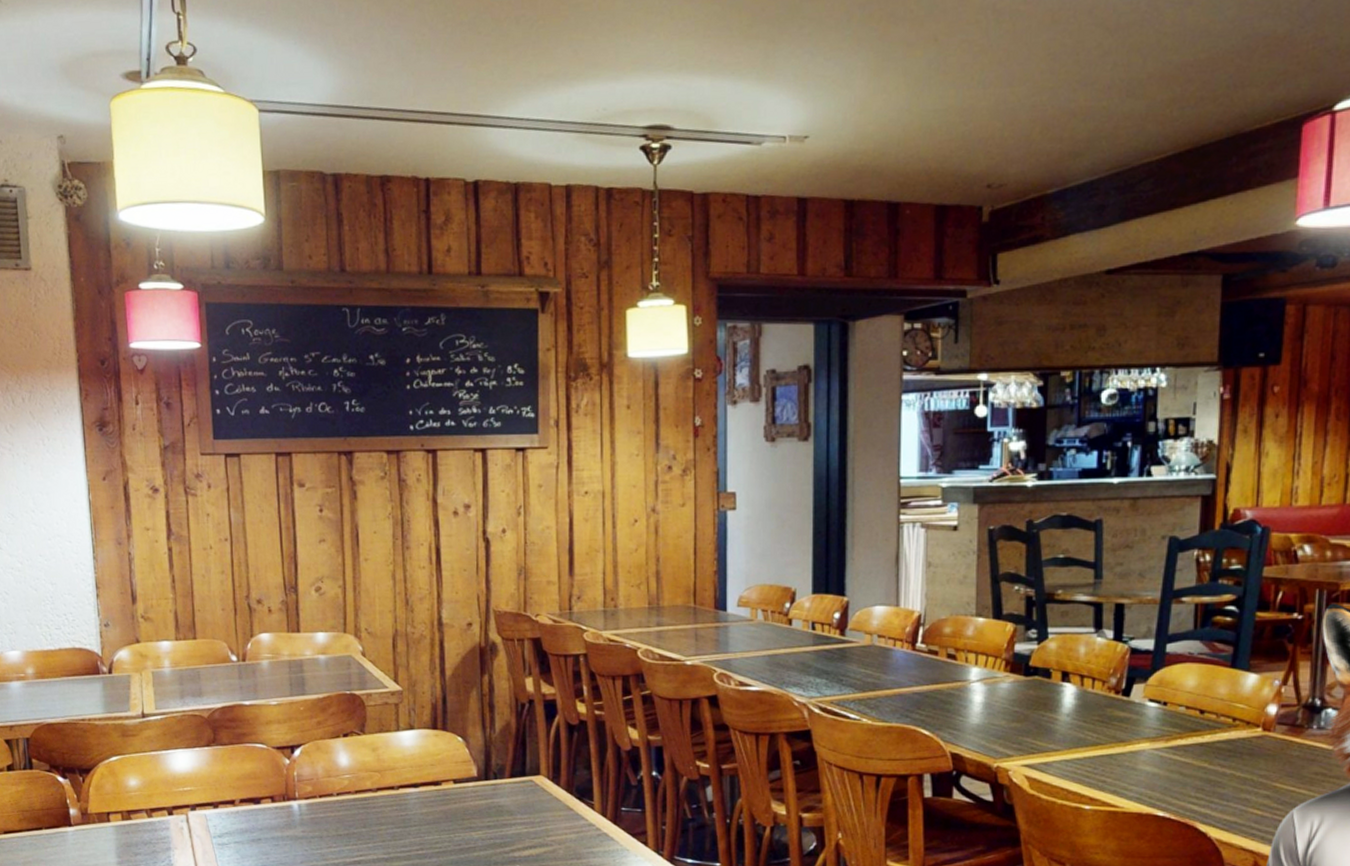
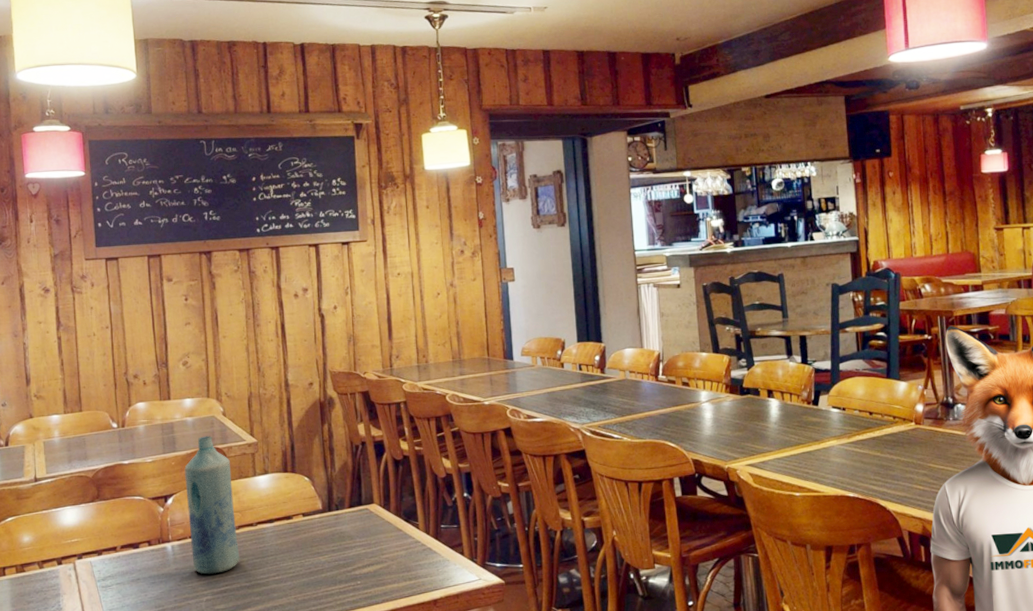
bottle: none [315,679,378,841] -> present [184,436,240,574]

